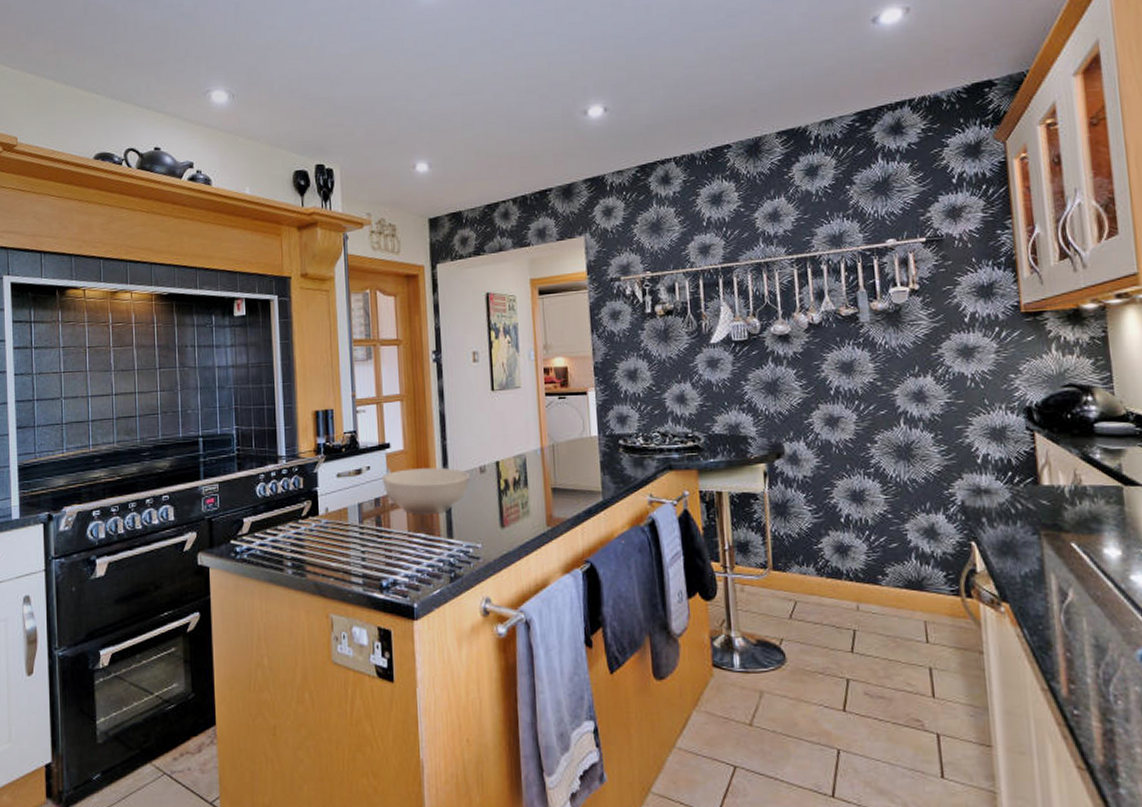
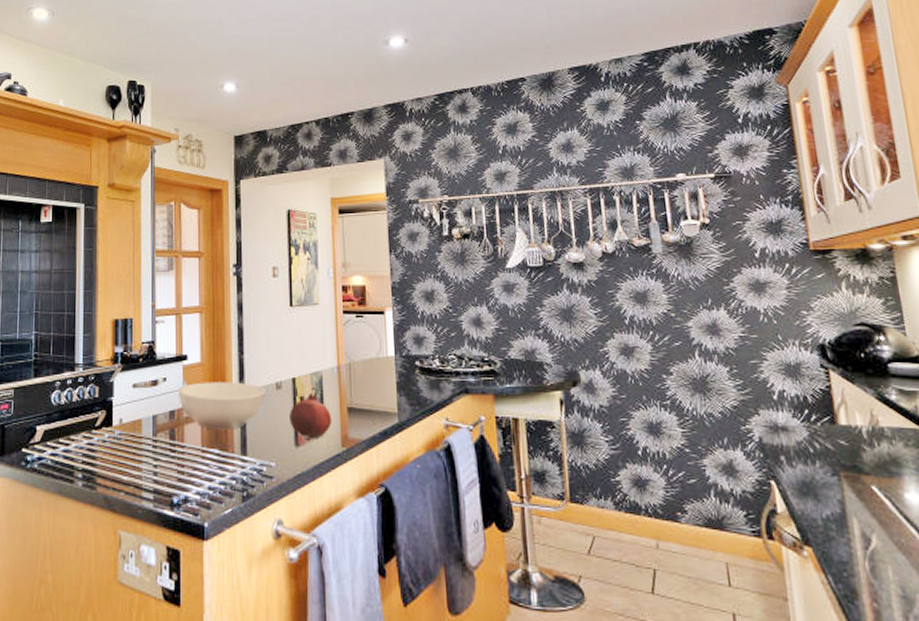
fruit: none [494,473,536,522] -> present [290,391,331,441]

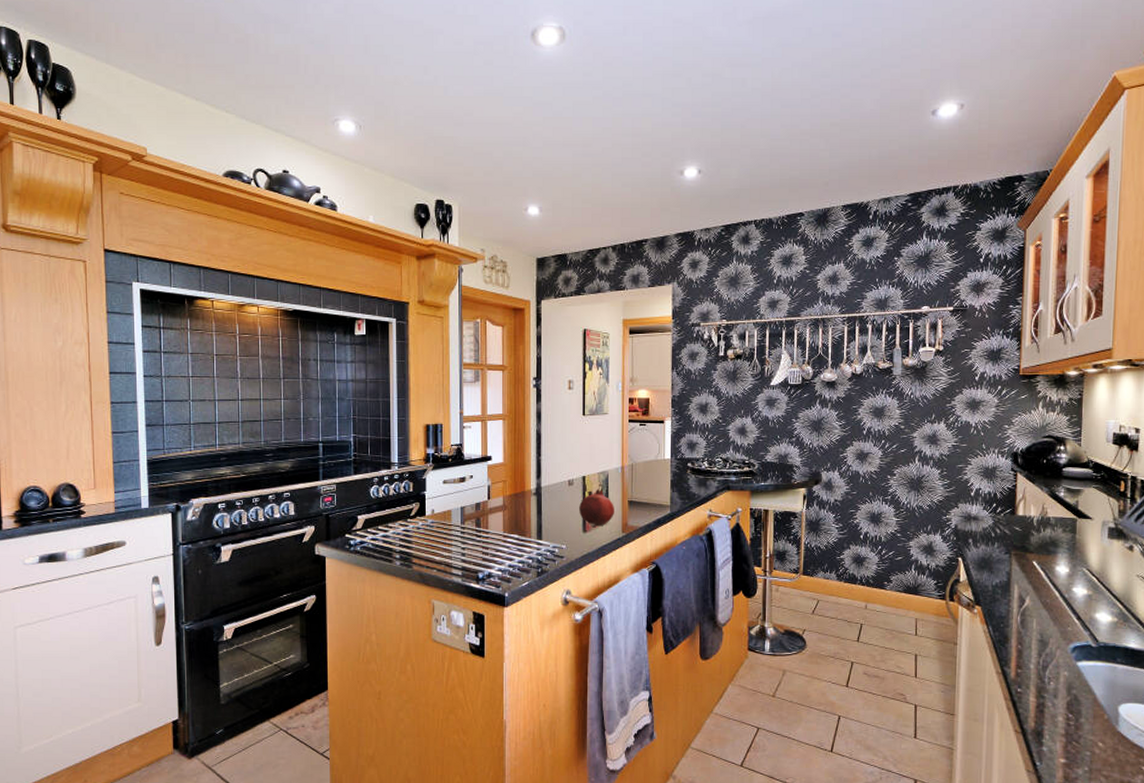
bowl: present [177,382,266,430] -> none [482,479,560,519]

